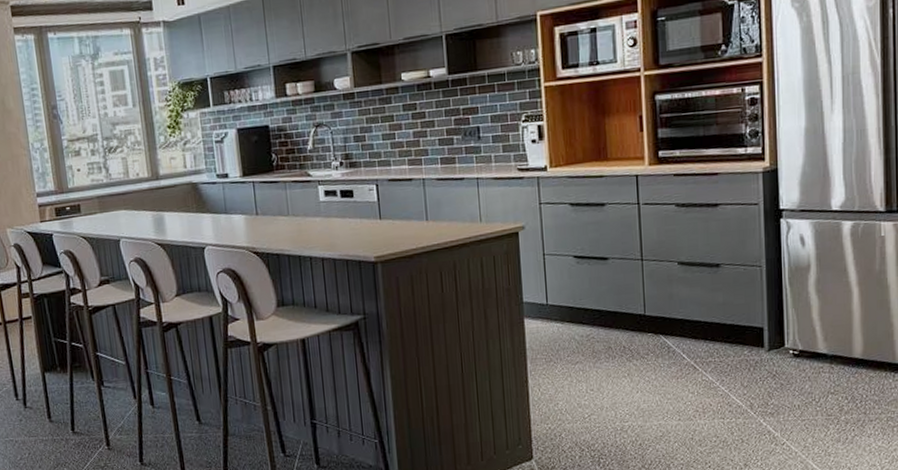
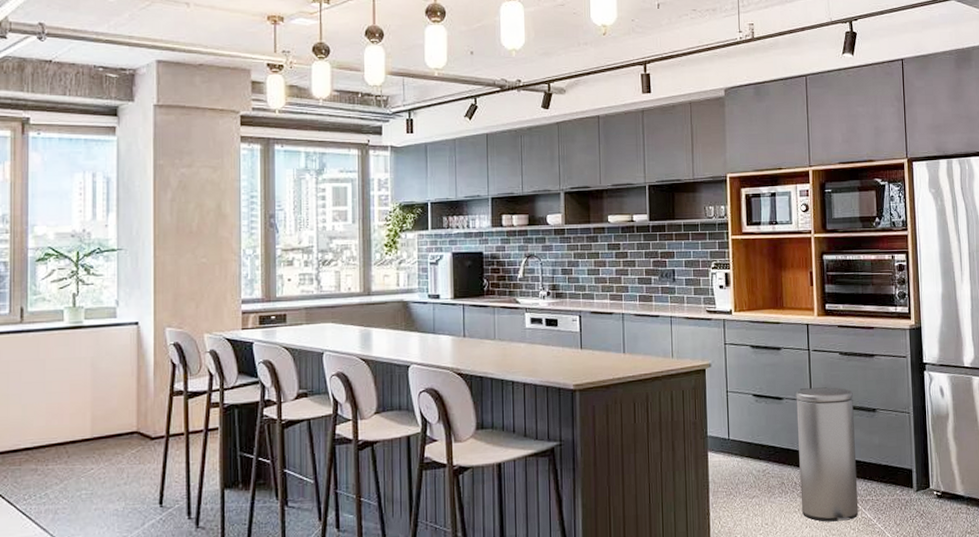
pedal bin: none [623,243,698,386] -> present [796,387,859,522]

